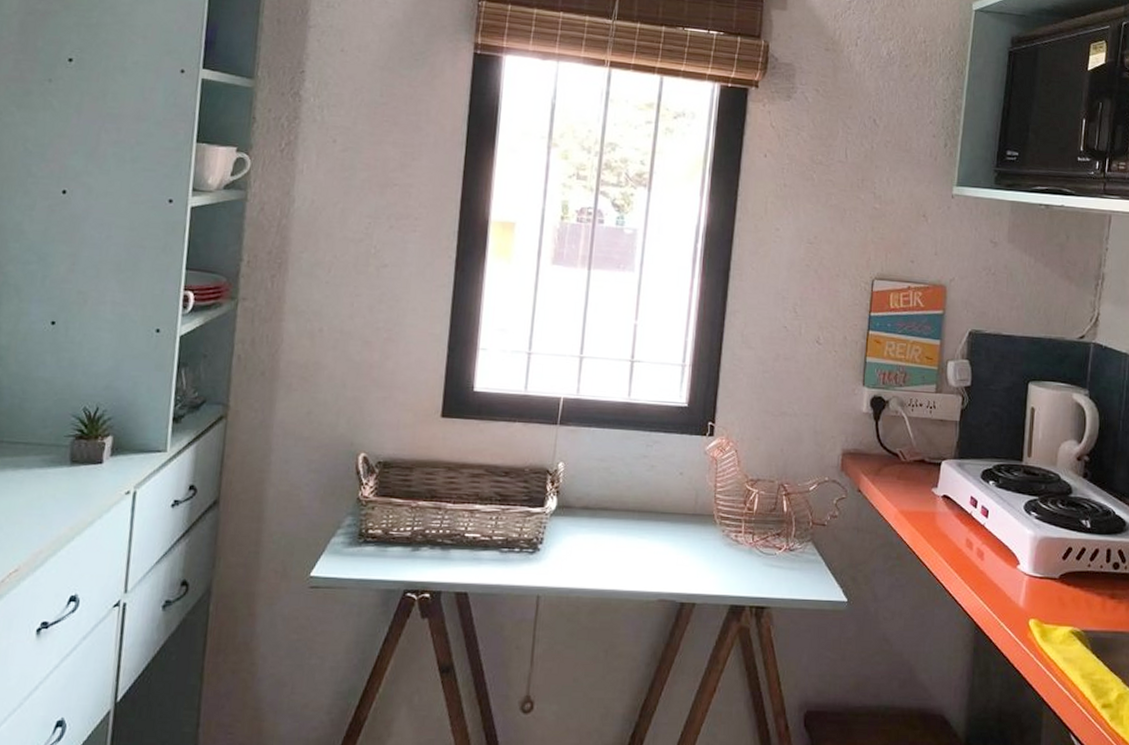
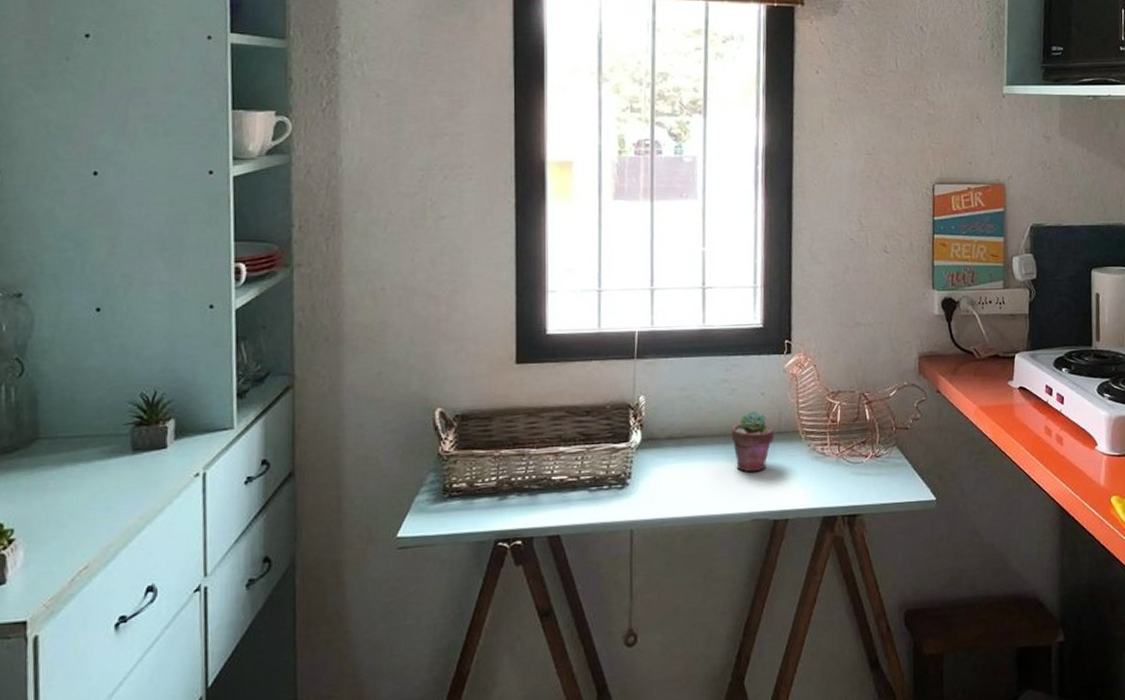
potted succulent: none [646,489,690,552] -> present [731,410,775,473]

